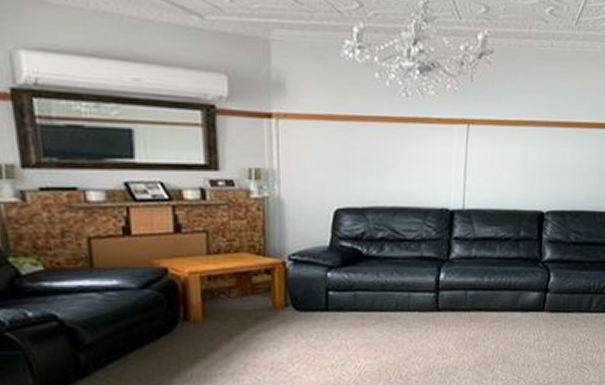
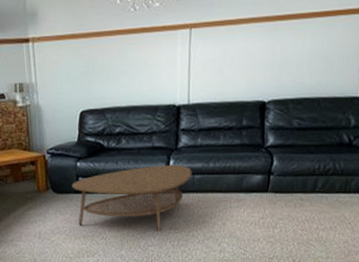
coffee table: none [319,278,465,357] -> present [72,164,192,231]

